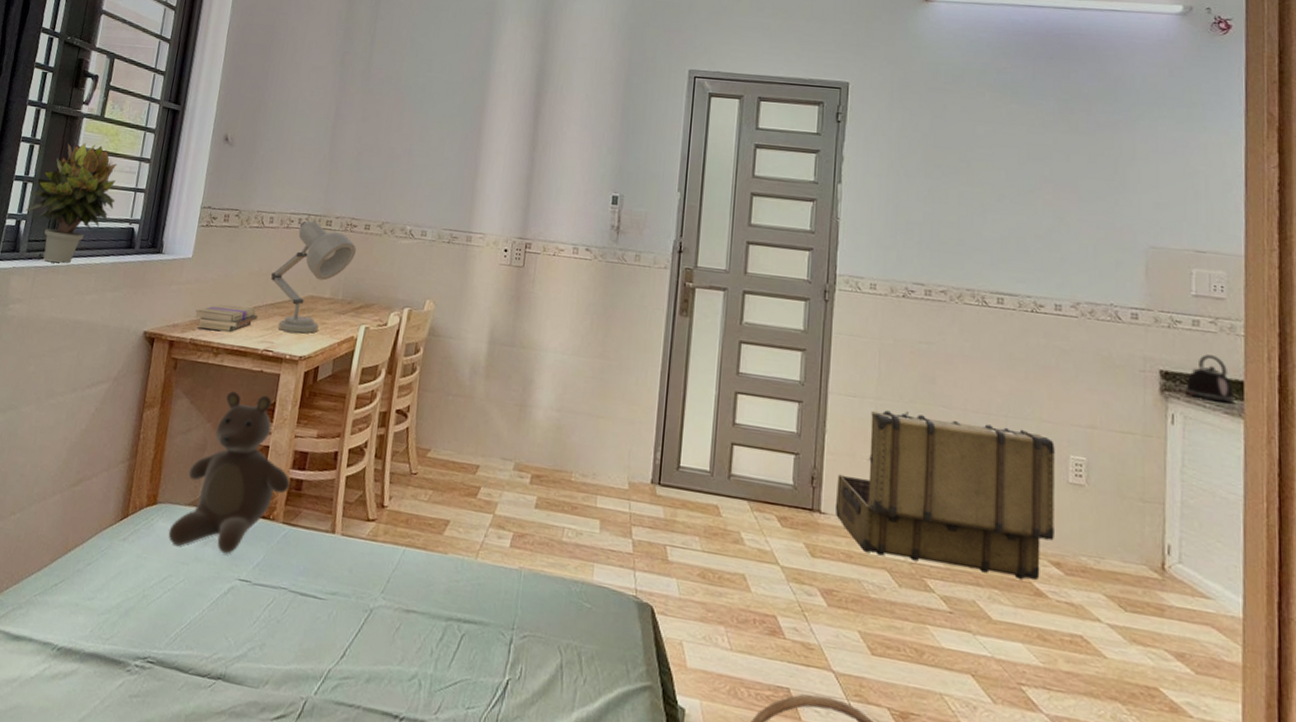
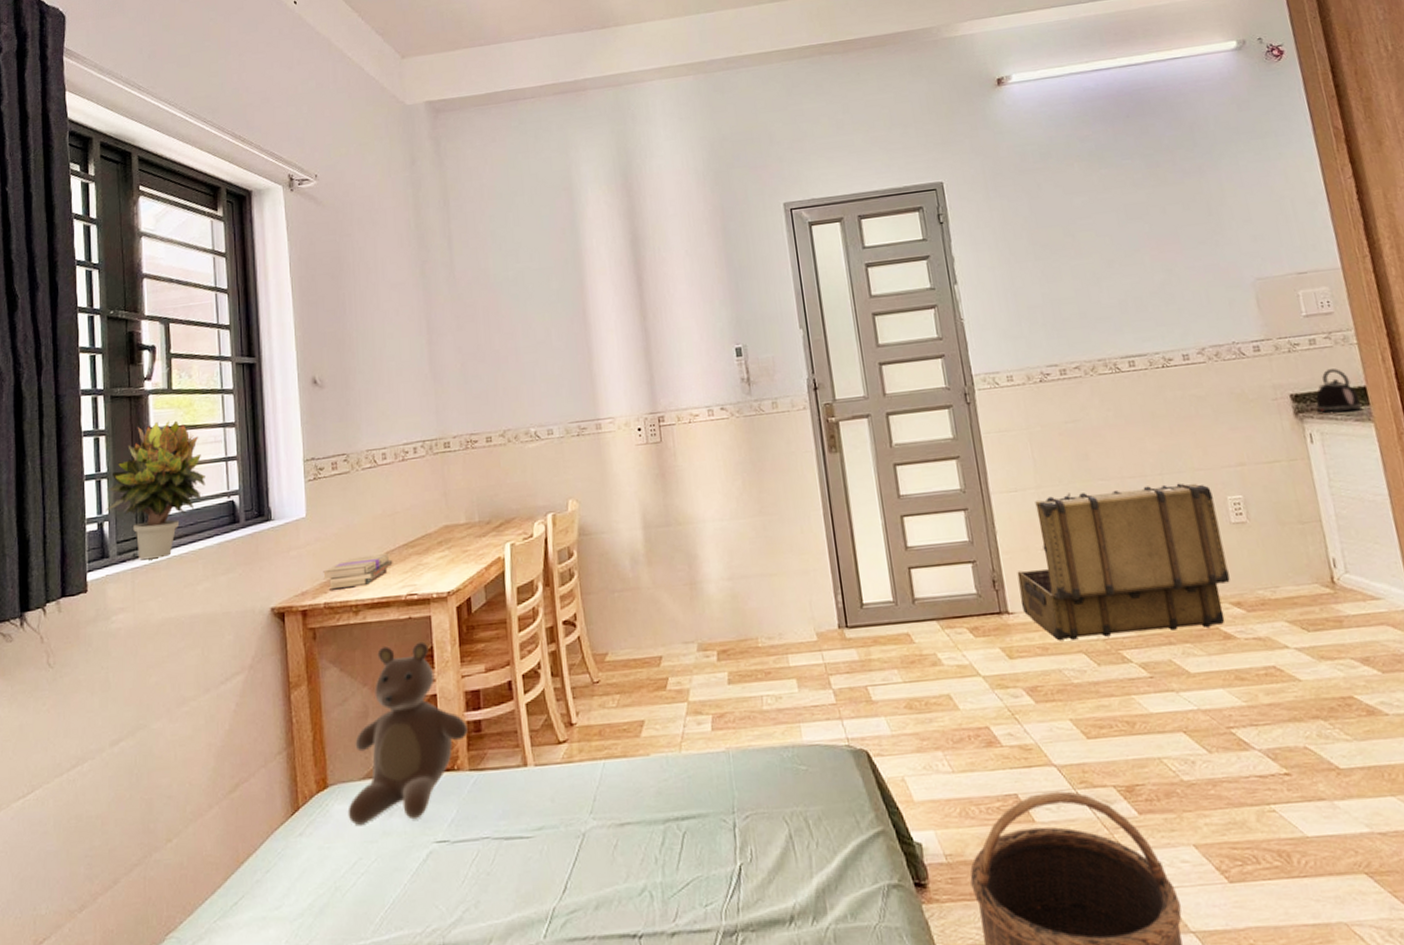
desk lamp: present [270,221,356,334] -> none [396,447,483,570]

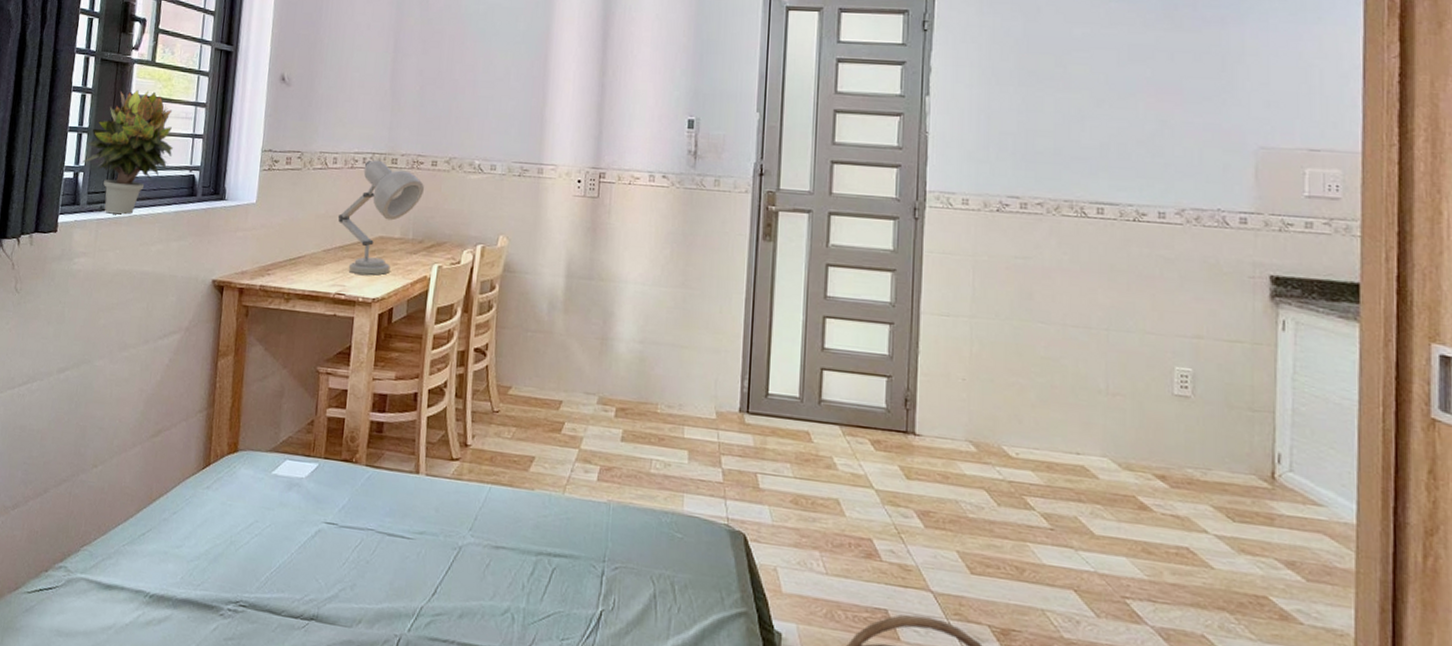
books: present [323,553,393,590] -> none [263,249,328,278]
teddy bear: present [347,641,468,825] -> none [251,336,371,498]
desk lamp: none [396,447,483,570] -> present [337,160,424,275]
suitcase: present [1017,483,1230,640] -> none [929,328,1159,494]
kettle: present [1316,369,1362,413] -> none [1297,257,1350,307]

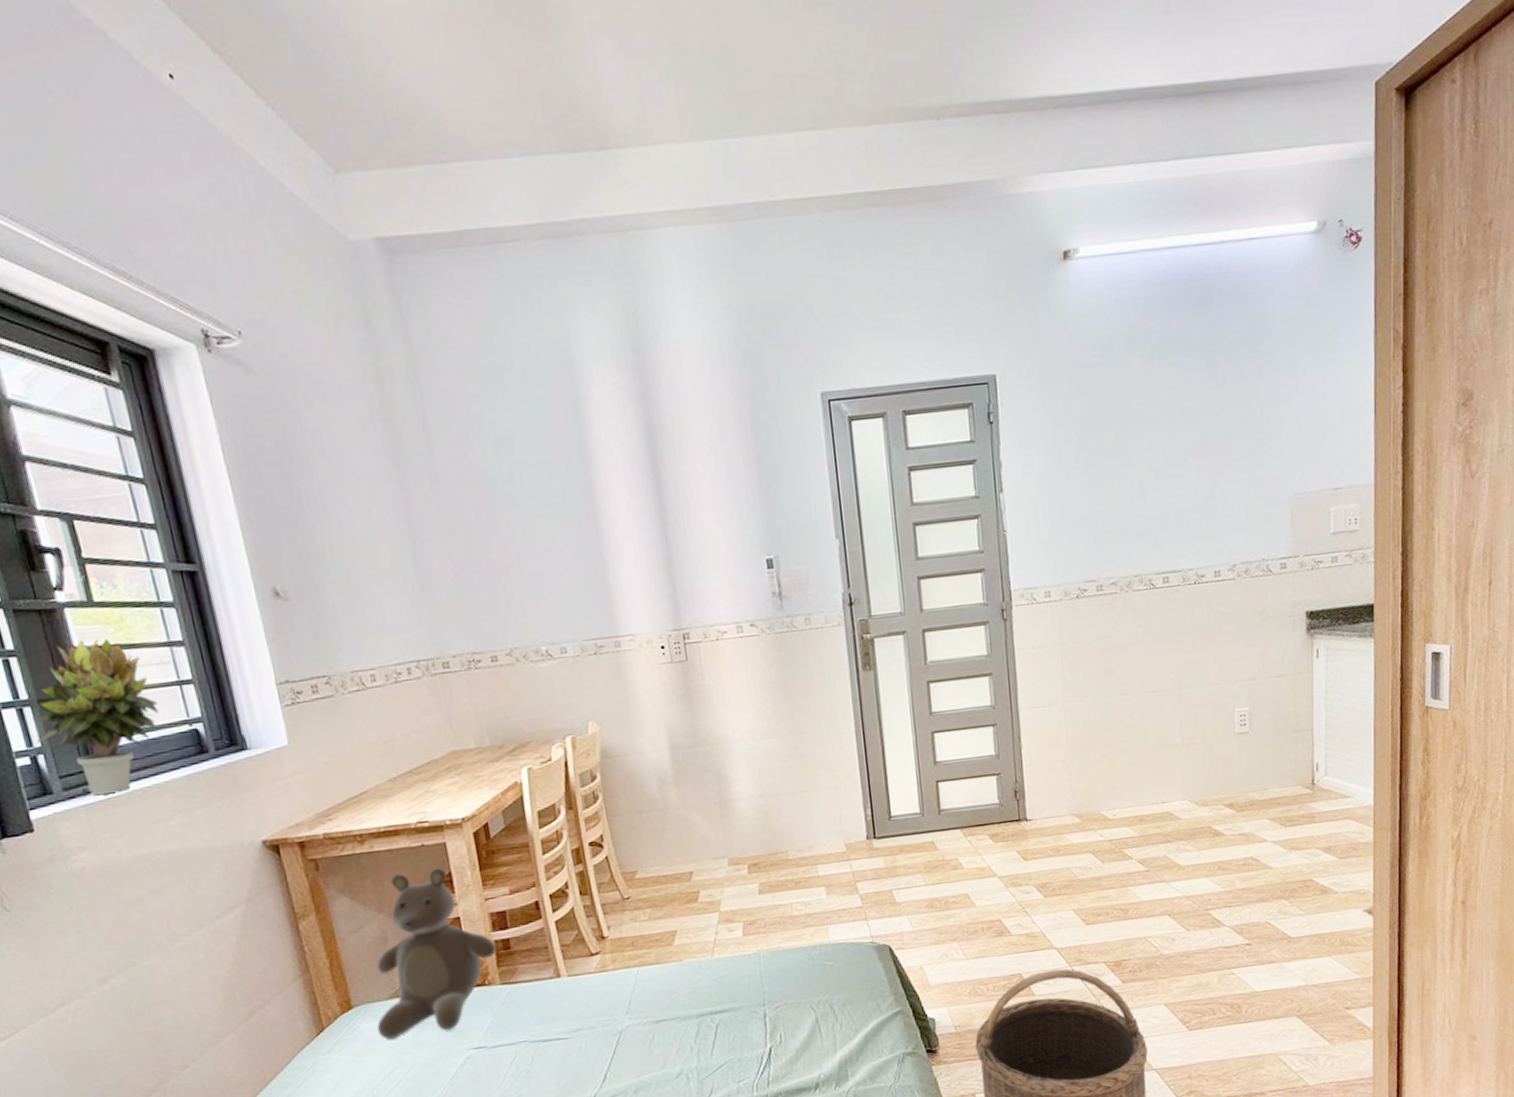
teddy bear: none [251,336,371,498] -> present [376,867,497,1040]
desk lamp: present [337,160,424,275] -> none [395,667,490,797]

